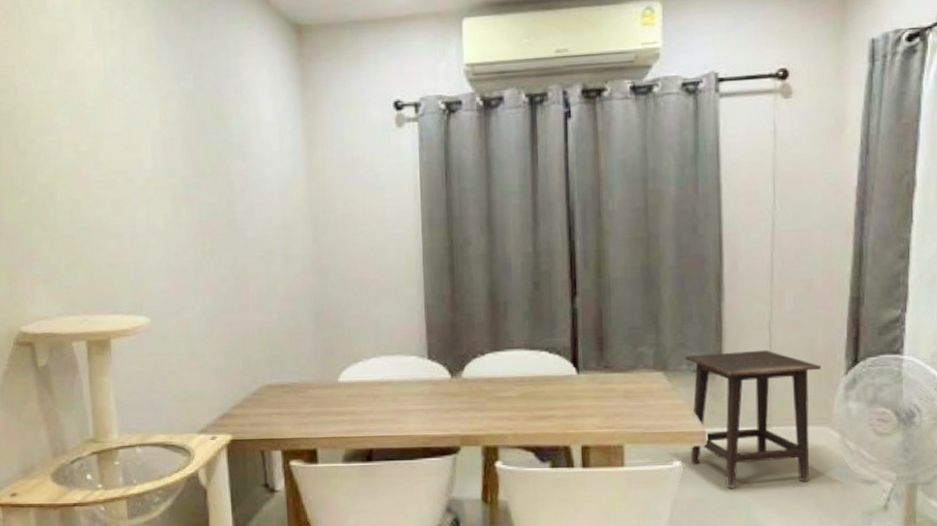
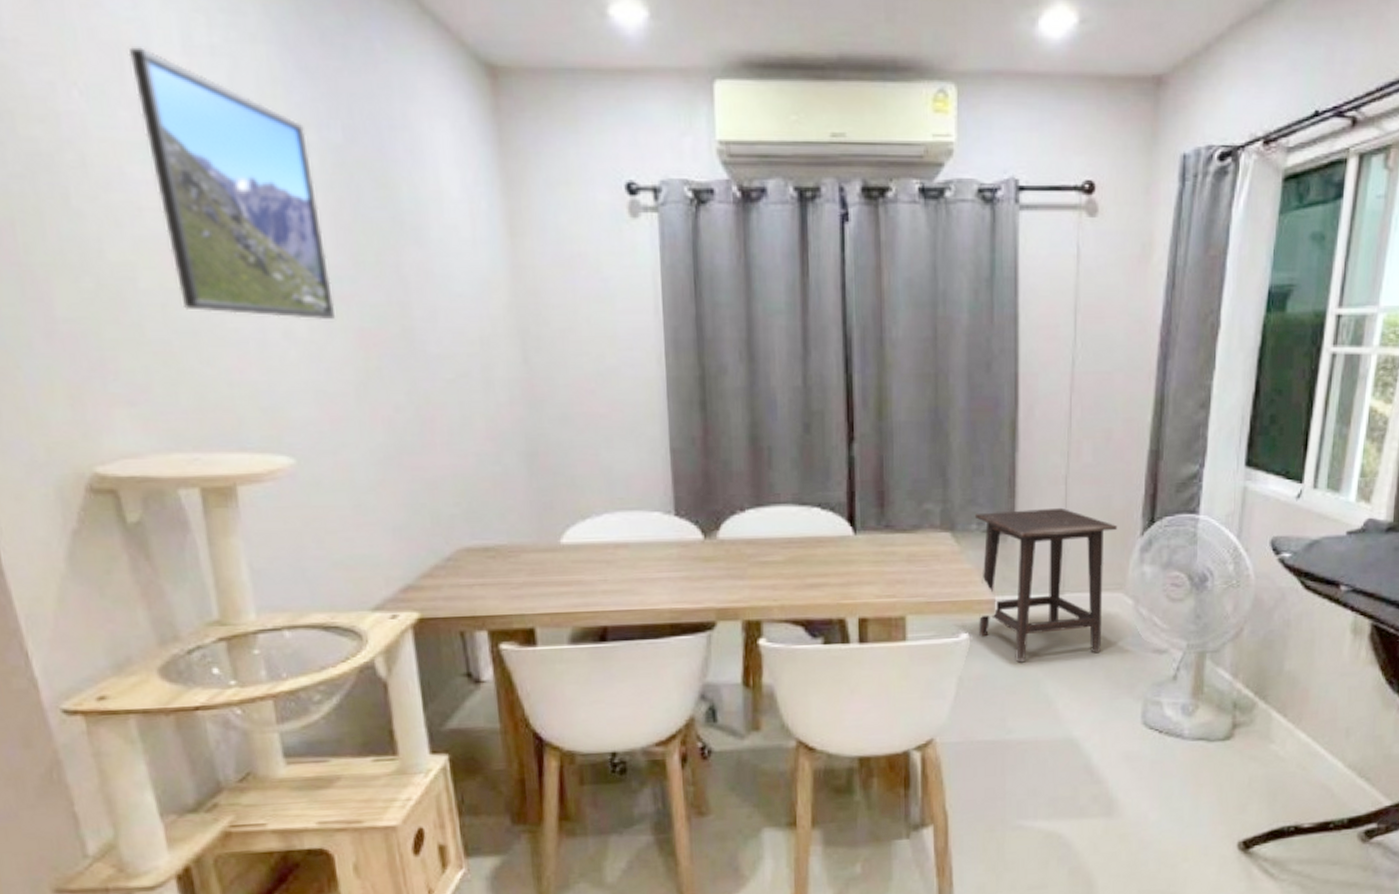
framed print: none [60,37,183,217] -> present [128,47,335,321]

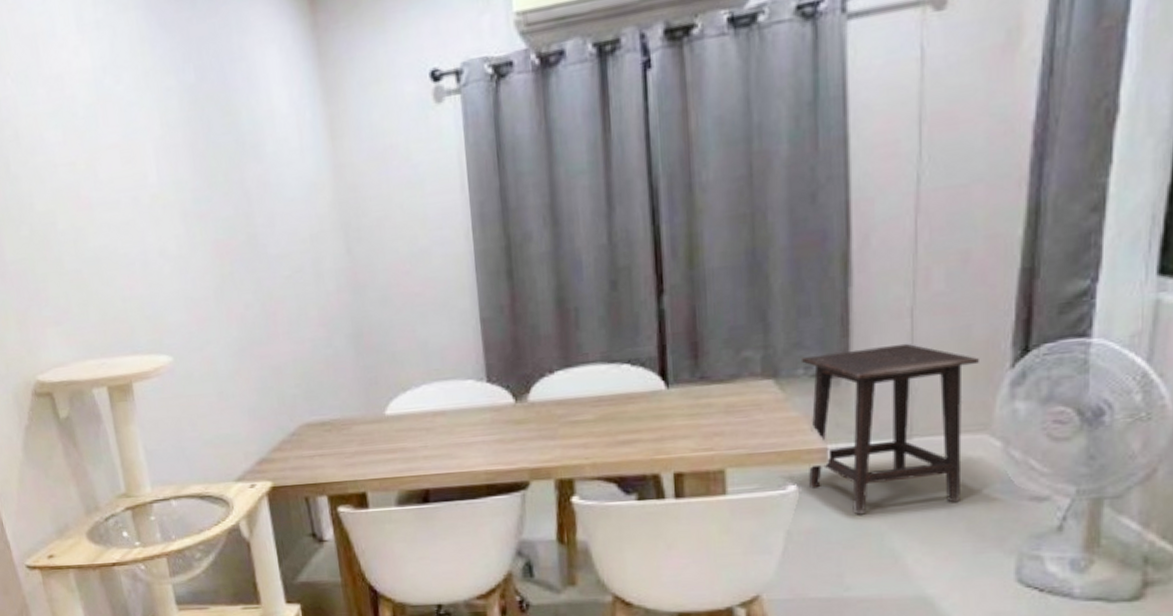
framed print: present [128,47,335,321] -> none [41,33,196,243]

